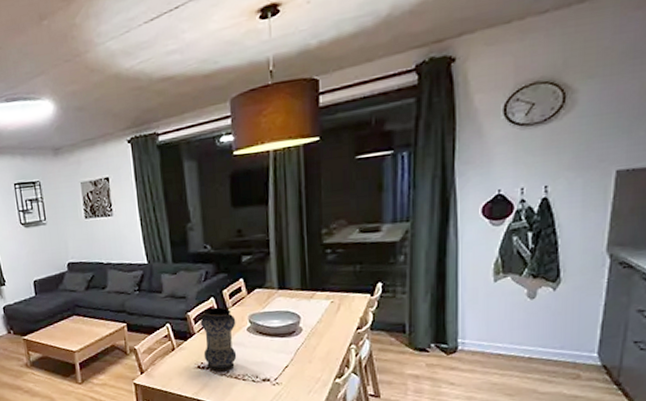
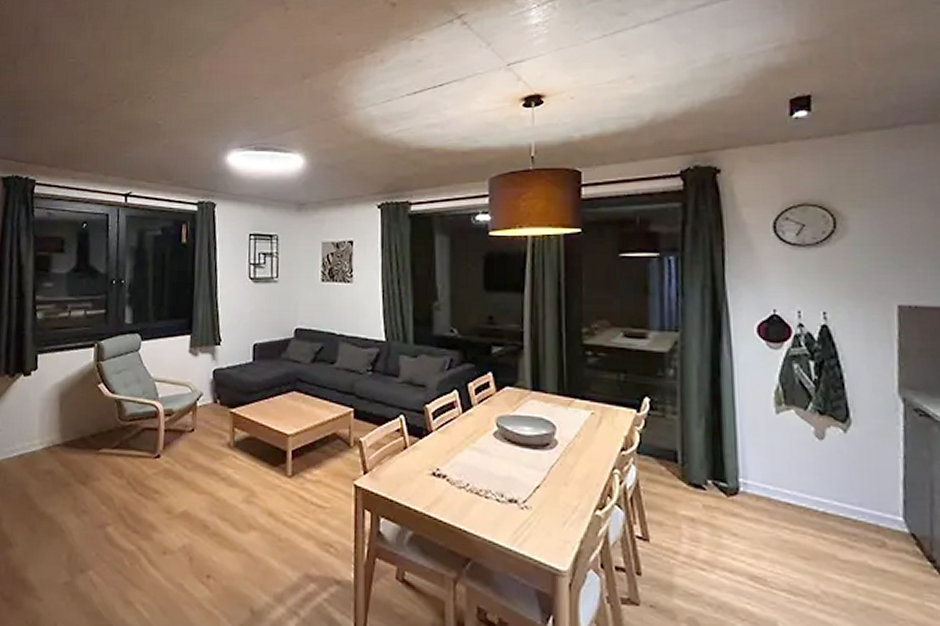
vase: present [200,307,237,372] -> none [439,402,481,484]

